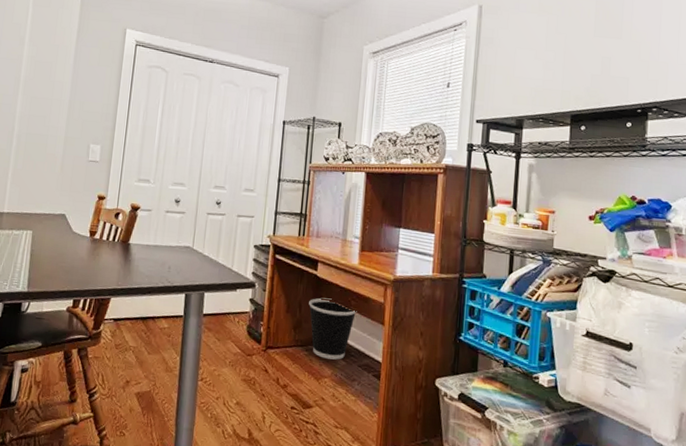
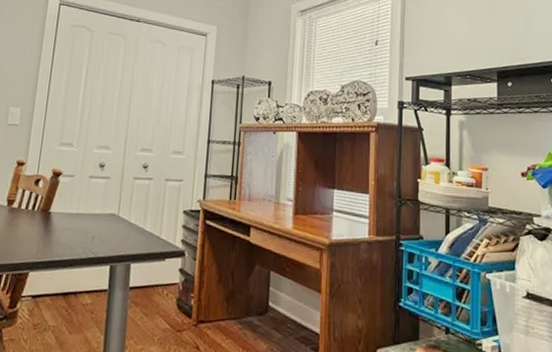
wastebasket: present [309,297,357,360] -> none [242,265,293,333]

